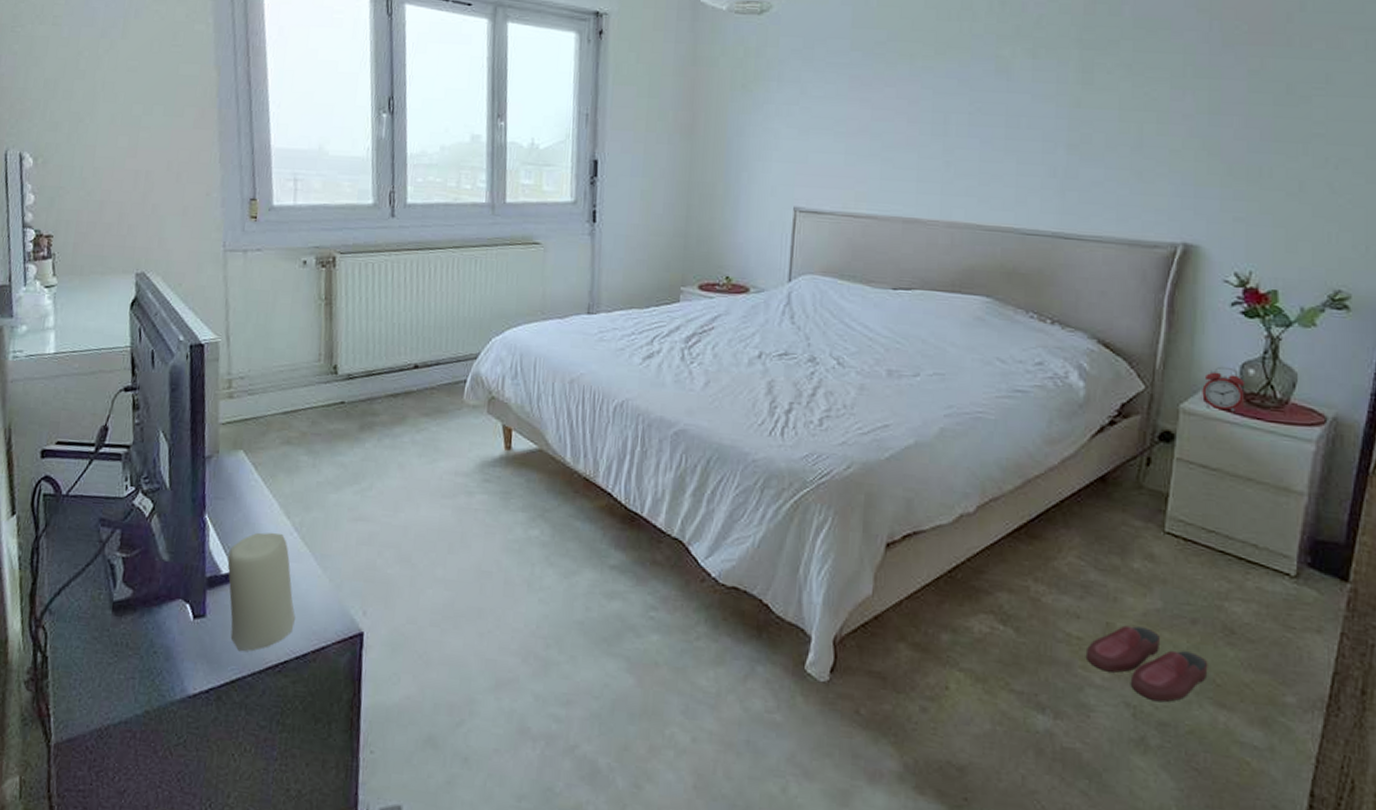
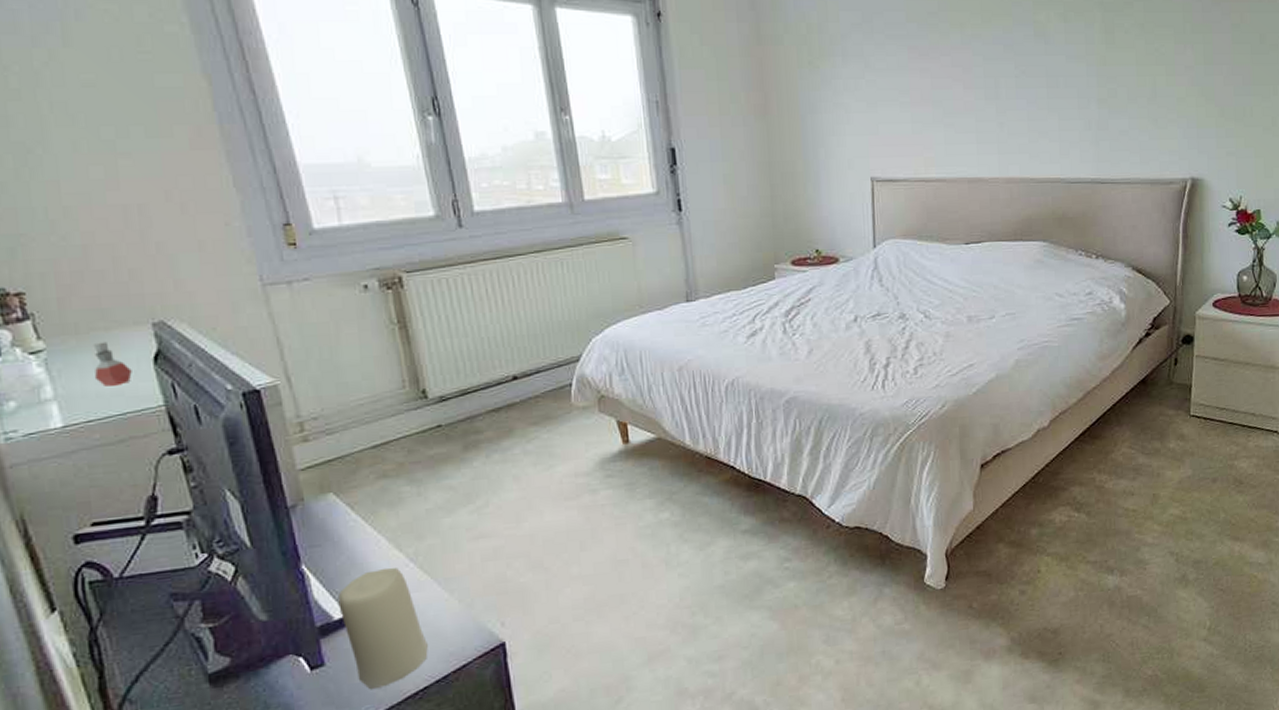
perfume bottle: none [86,284,113,324] -> present [93,341,132,386]
slippers: present [1085,625,1208,702] -> none [1140,492,1226,547]
alarm clock: present [1202,366,1246,411] -> none [1211,276,1241,312]

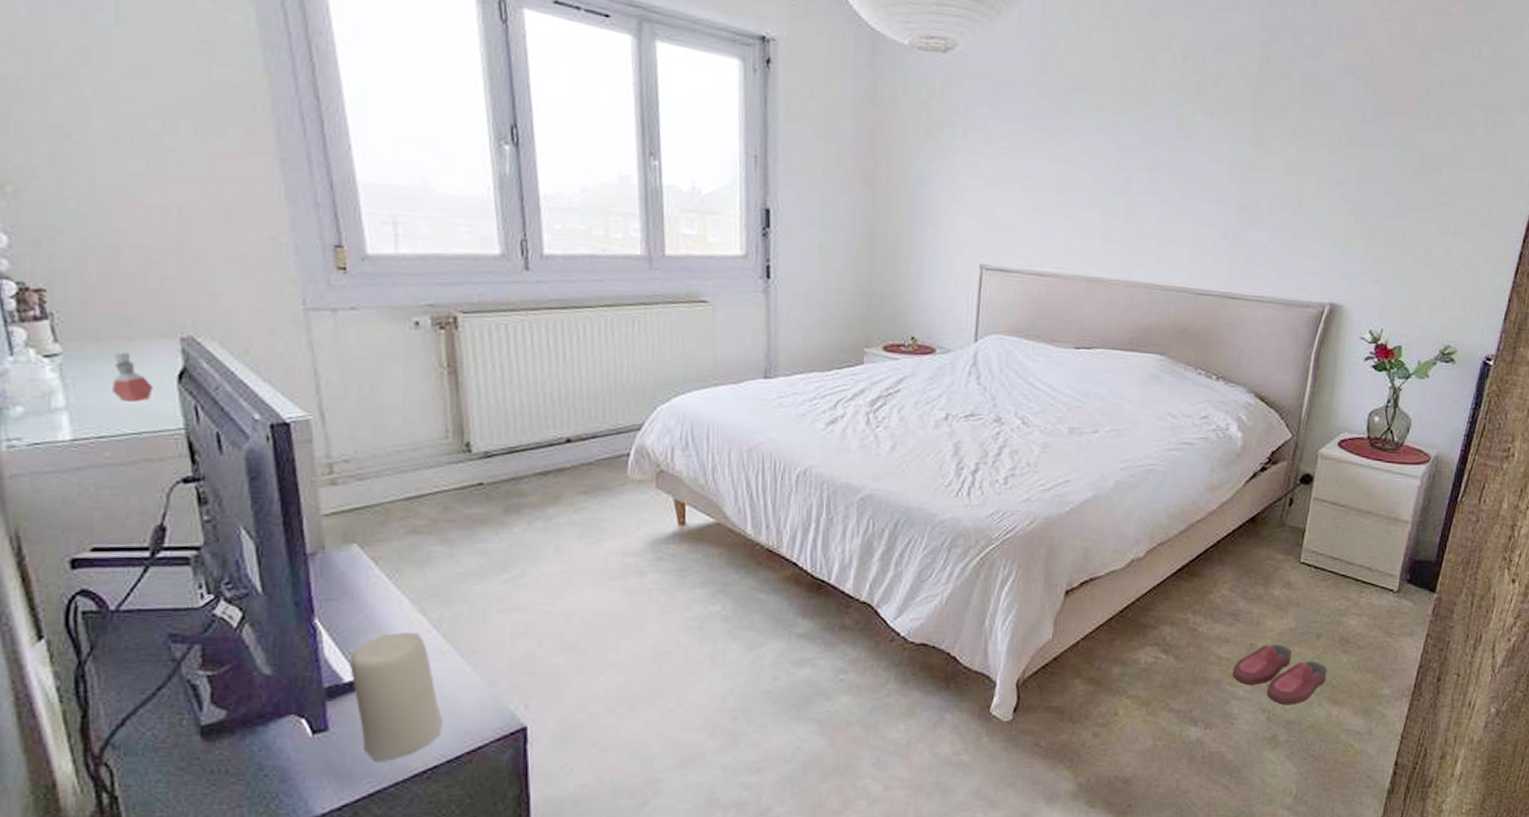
slippers: none [1140,492,1226,547] -> present [1232,644,1328,705]

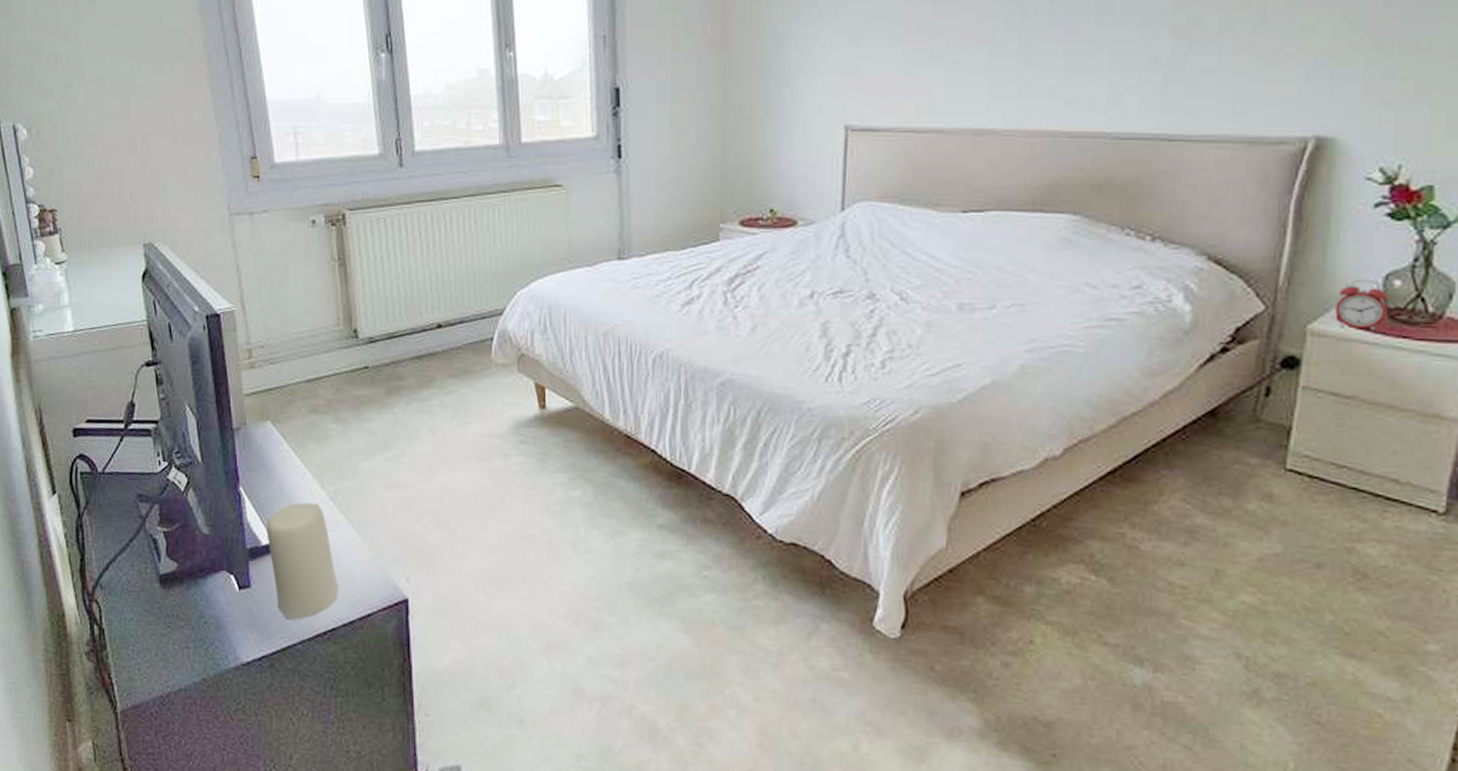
perfume bottle: present [113,352,153,402] -> none [99,258,125,298]
slippers: present [1232,644,1328,705] -> none [1190,572,1335,653]
alarm clock: none [1337,415,1371,454] -> present [1335,278,1390,330]

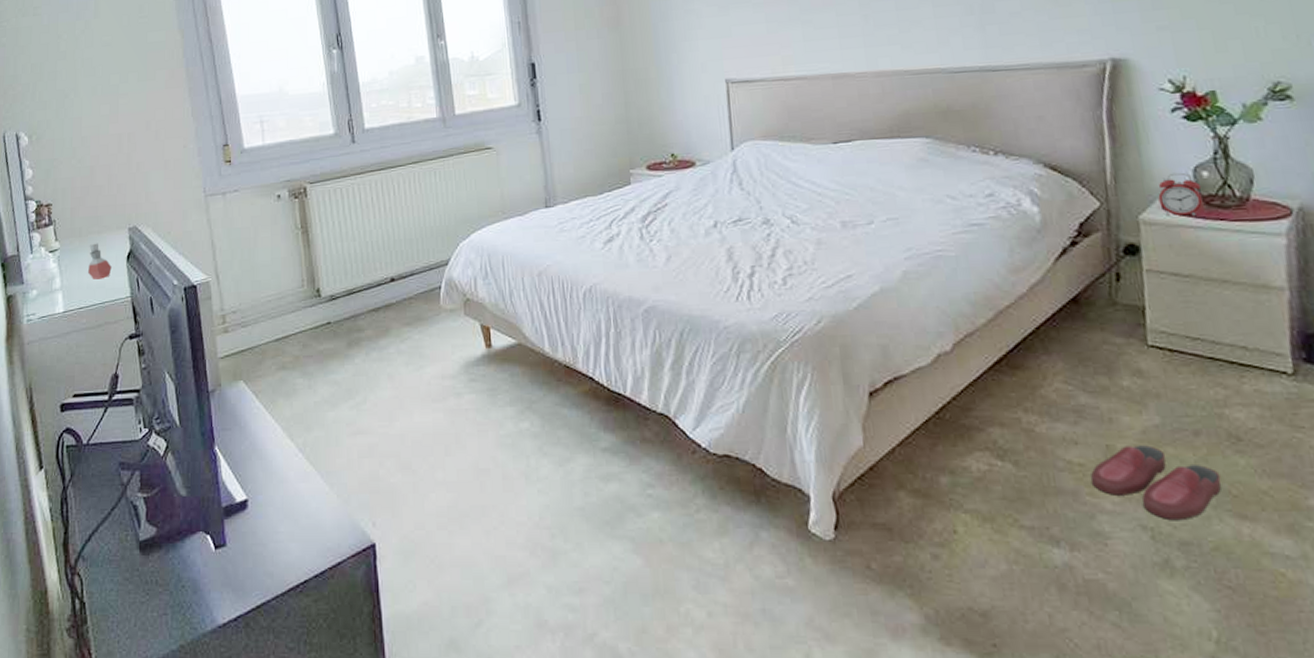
perfume bottle: none [99,258,125,298] -> present [88,243,112,280]
candle: present [266,502,339,621] -> none [240,455,309,576]
slippers: none [1190,572,1335,653] -> present [1090,445,1221,521]

